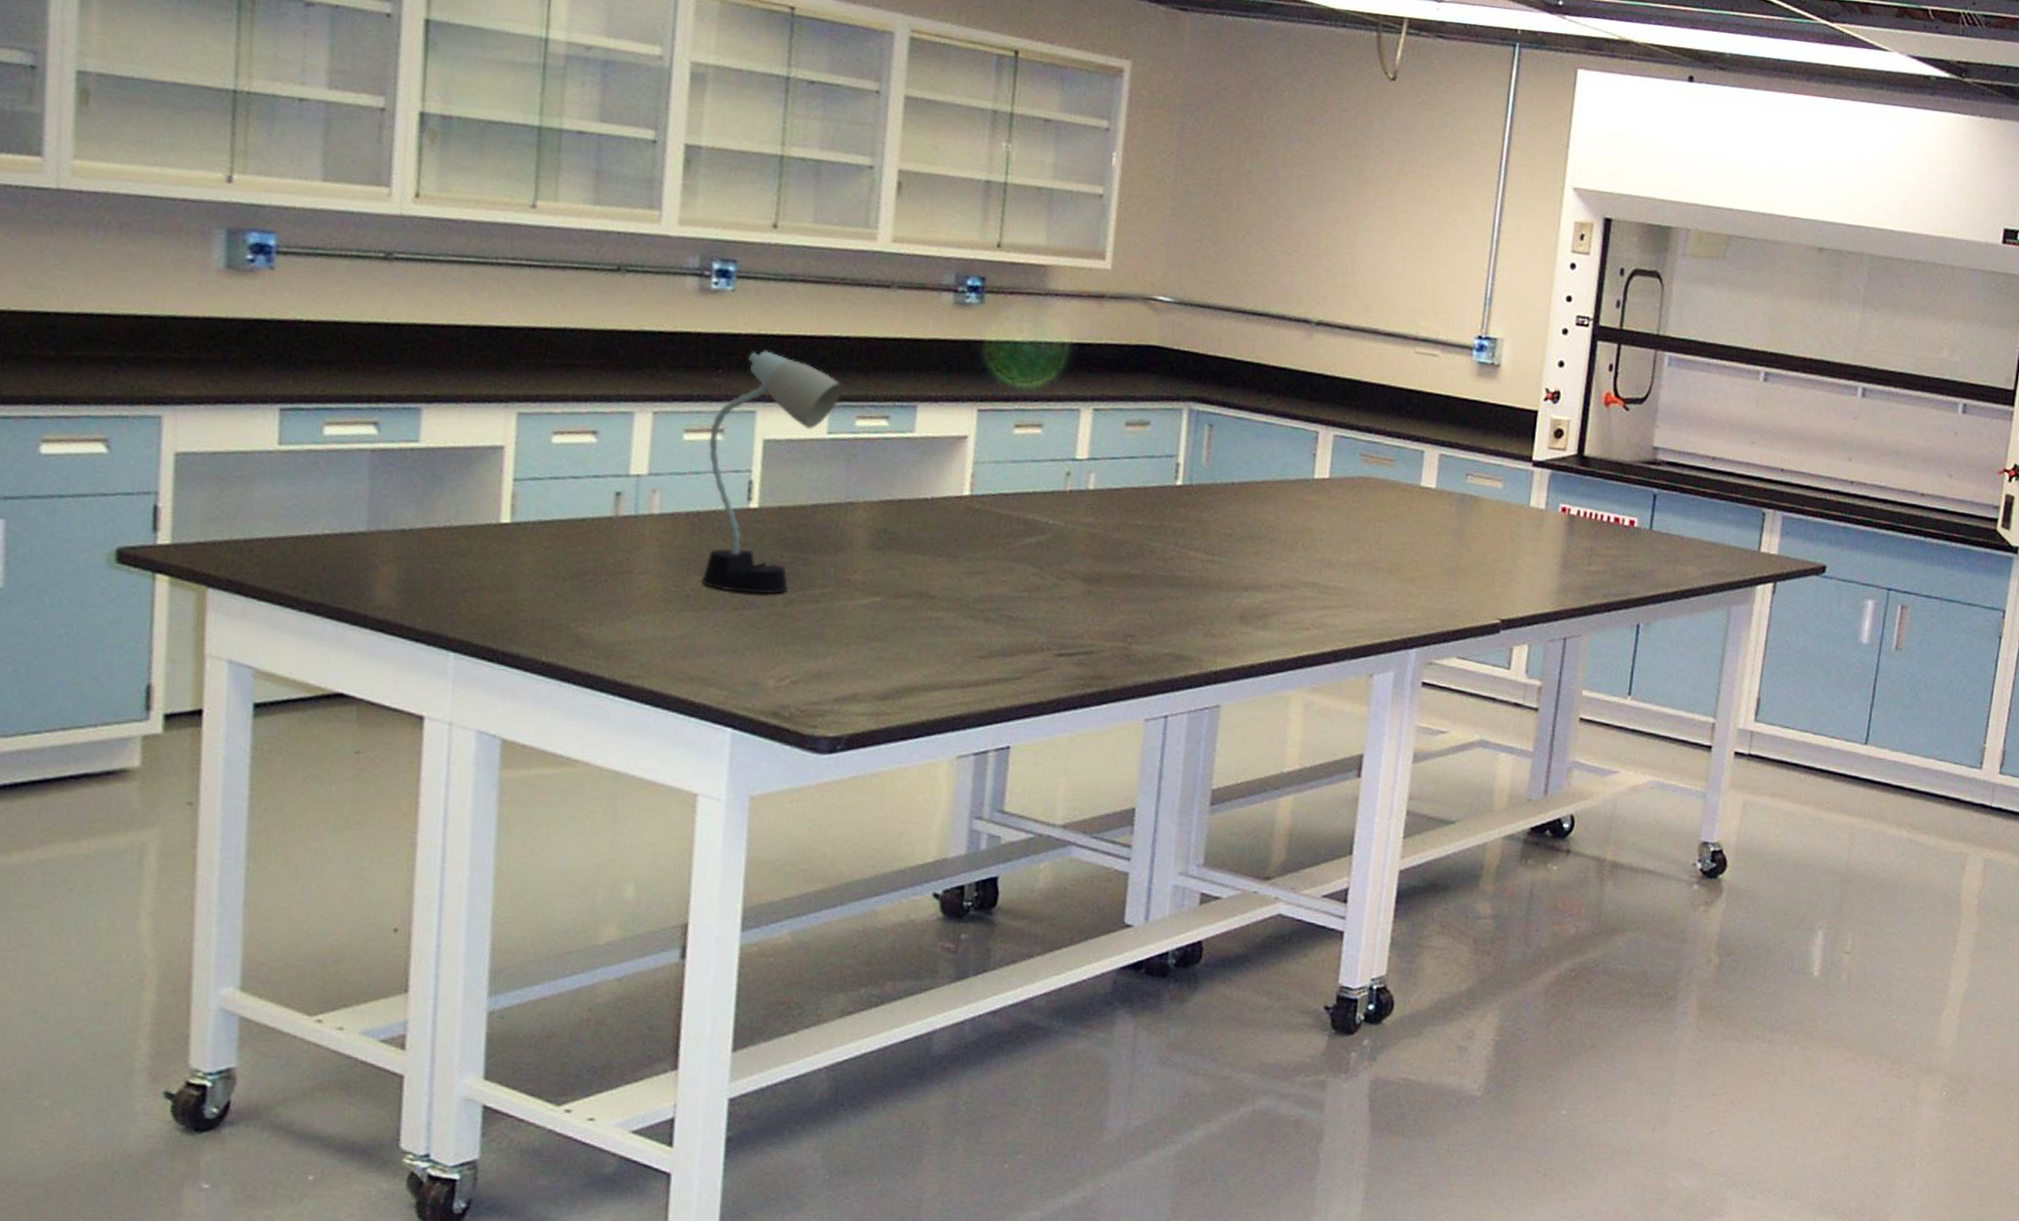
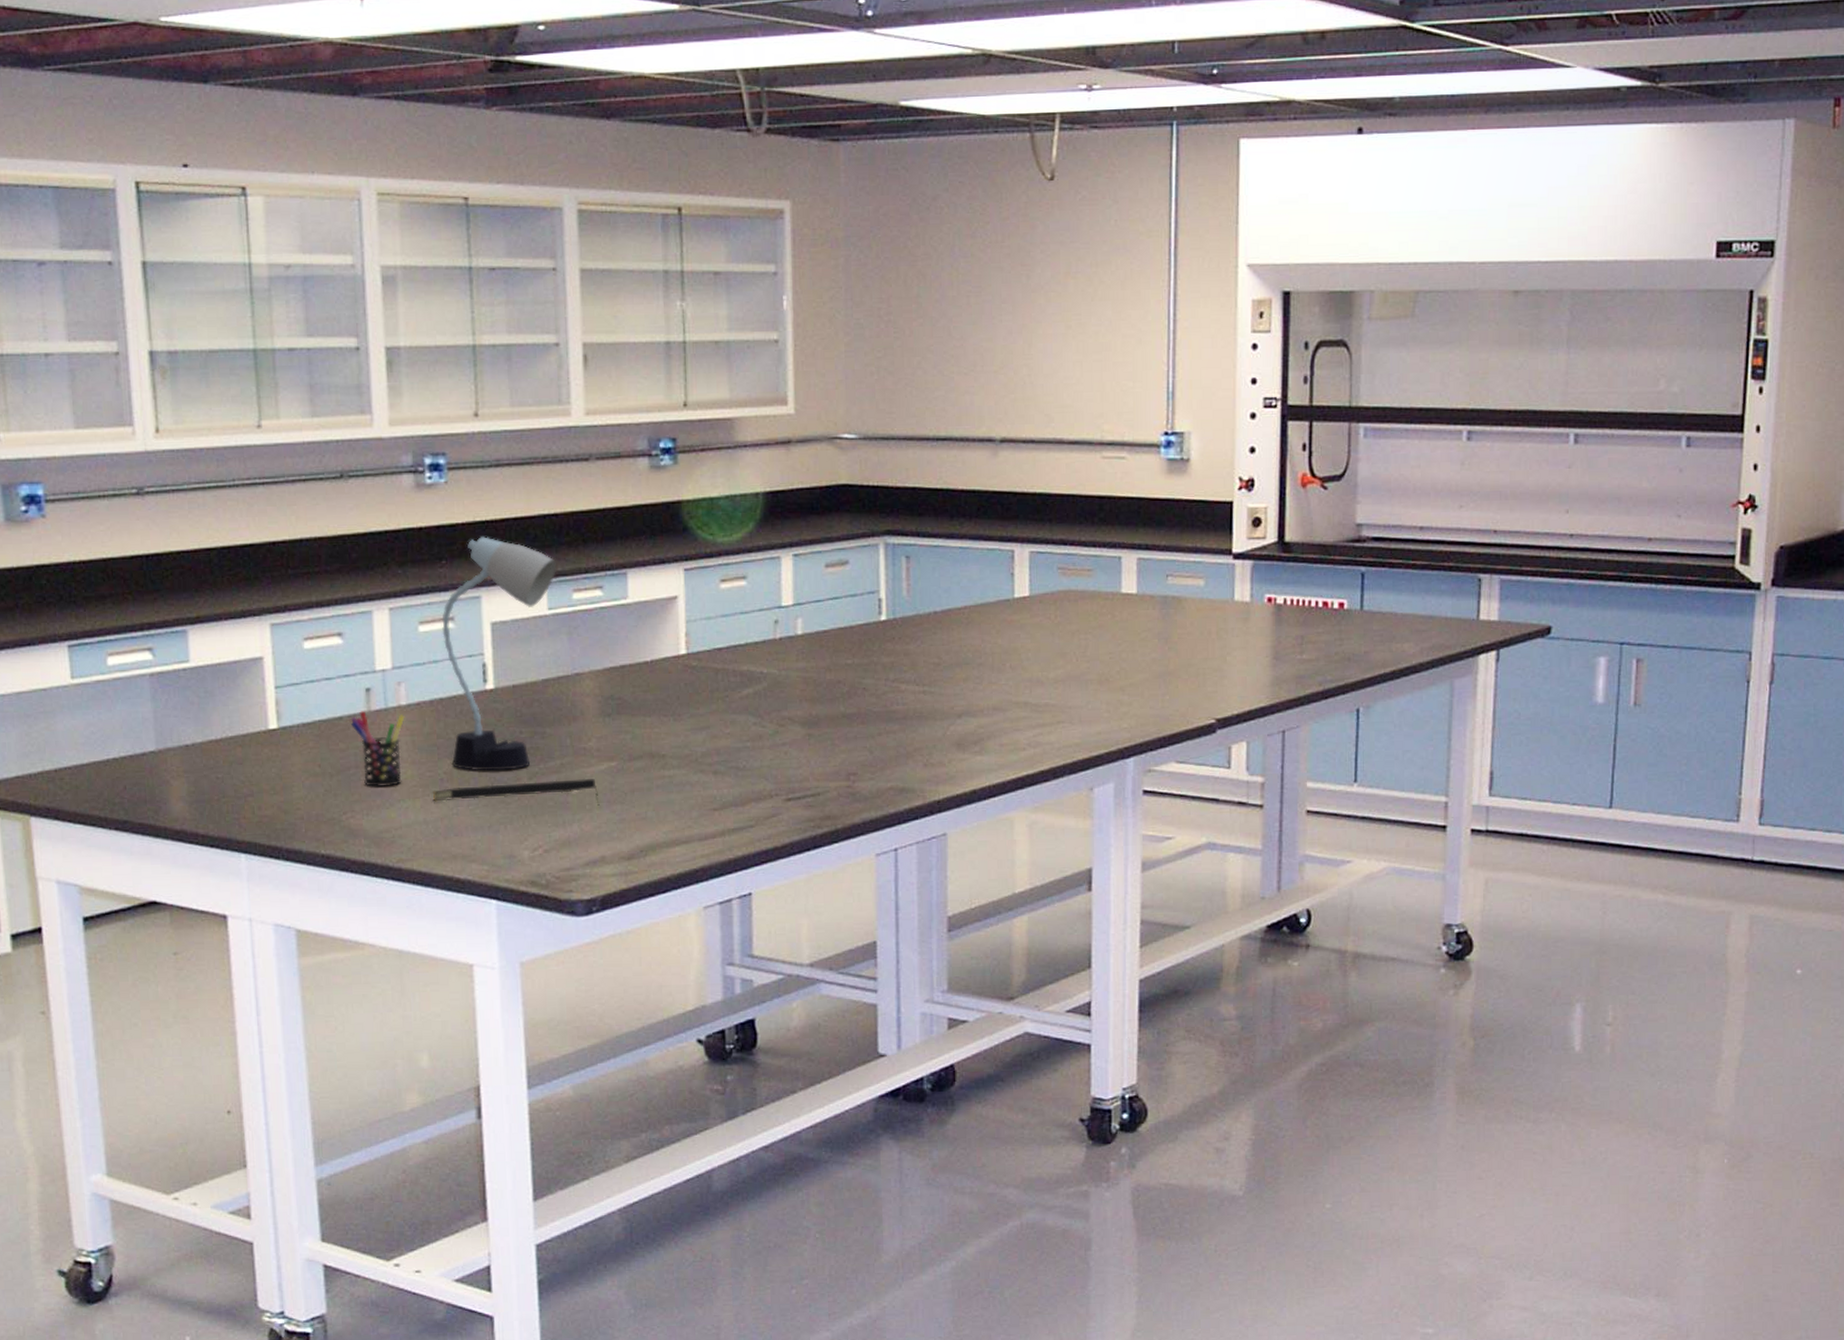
pen holder: none [593,515,656,597] -> present [350,711,405,787]
notepad: none [675,605,858,641] -> present [432,778,600,806]

